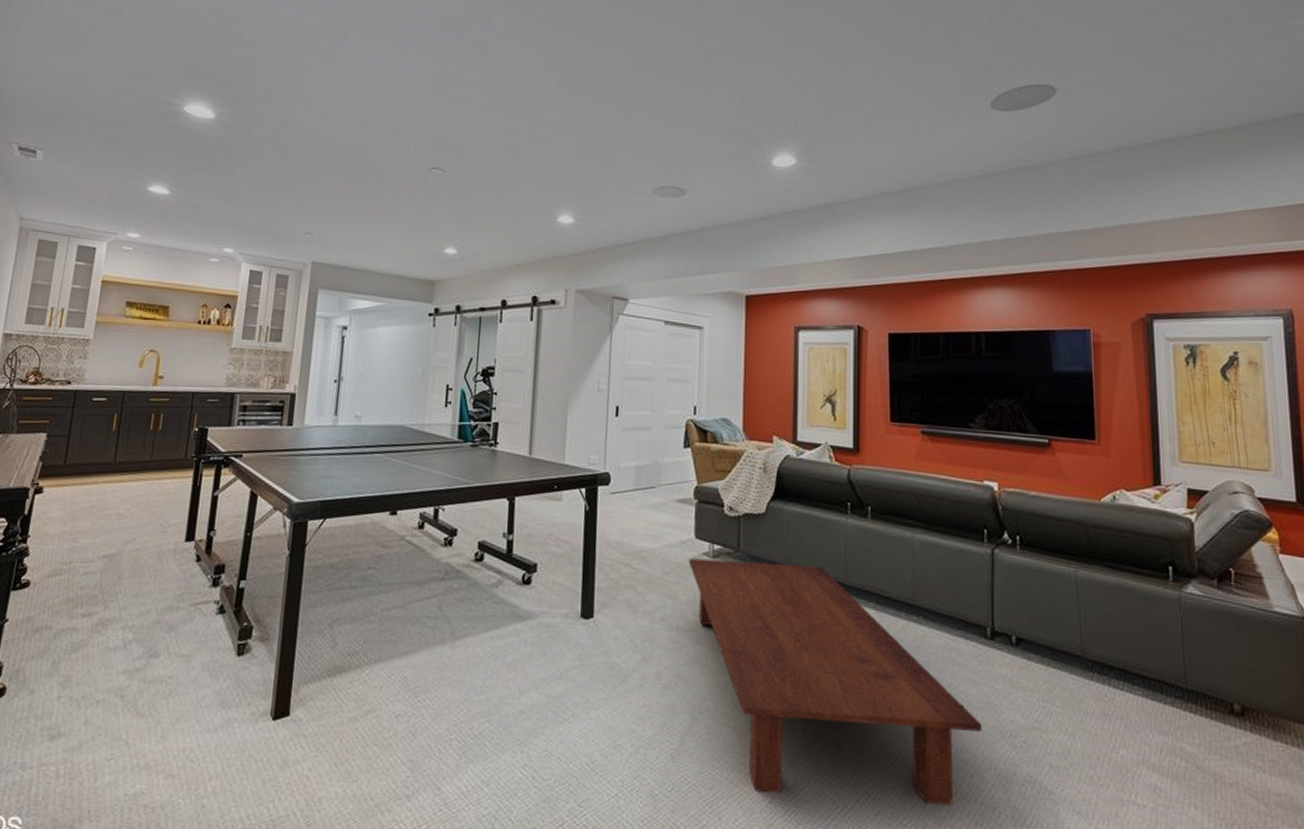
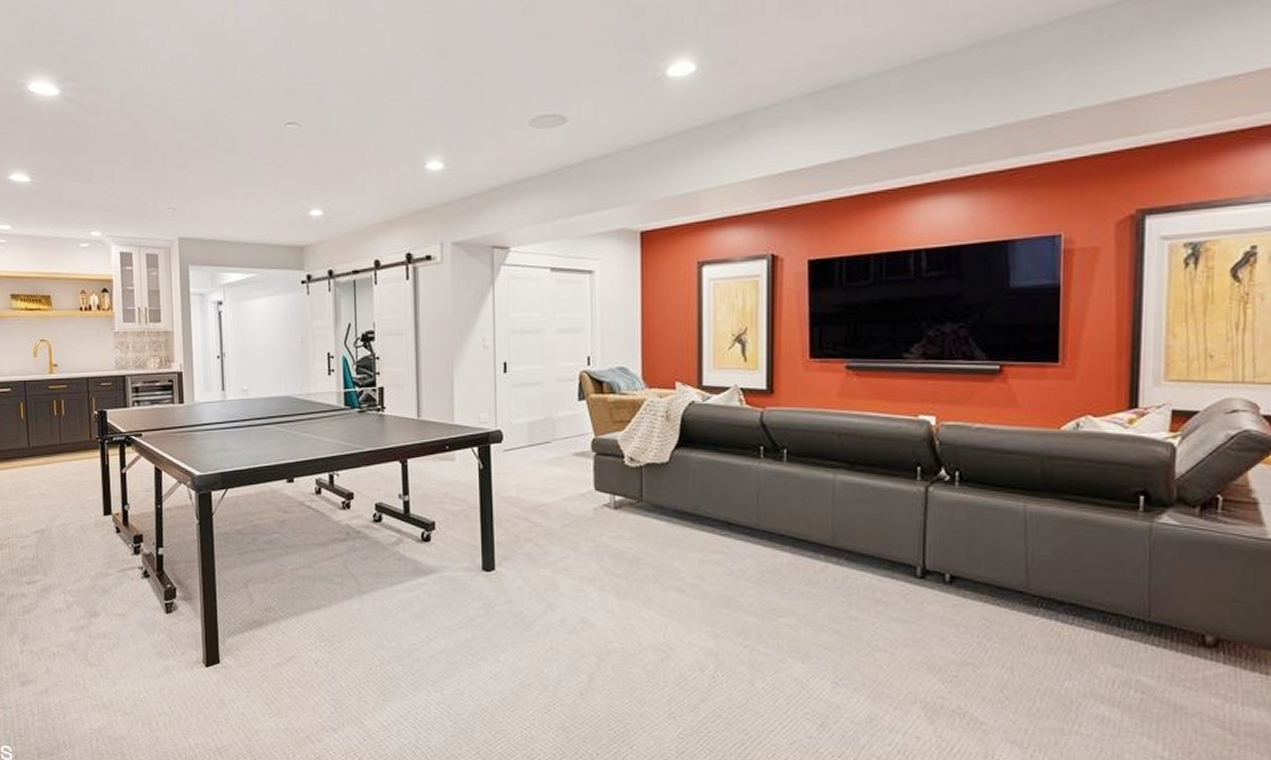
coffee table: present [688,558,983,805] -> none [589,510,909,735]

